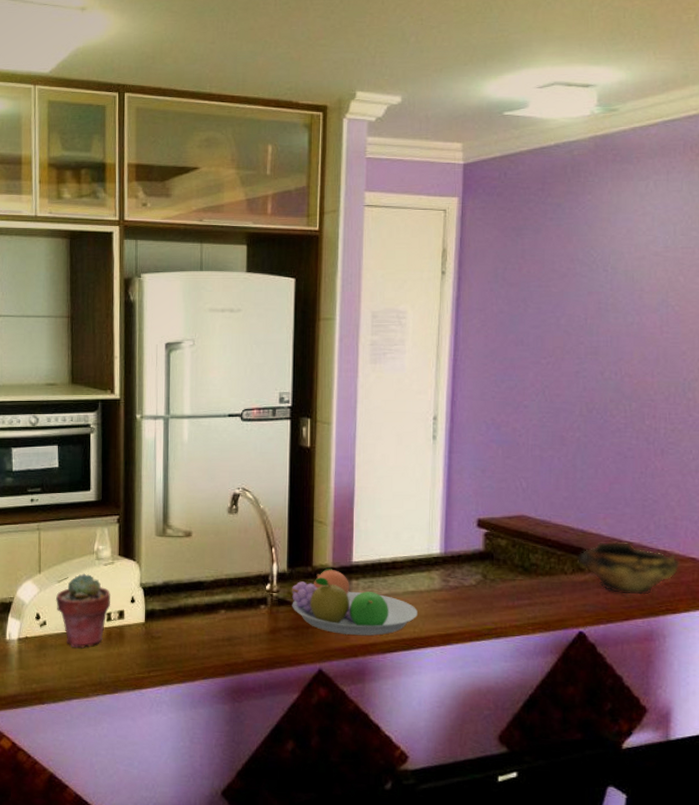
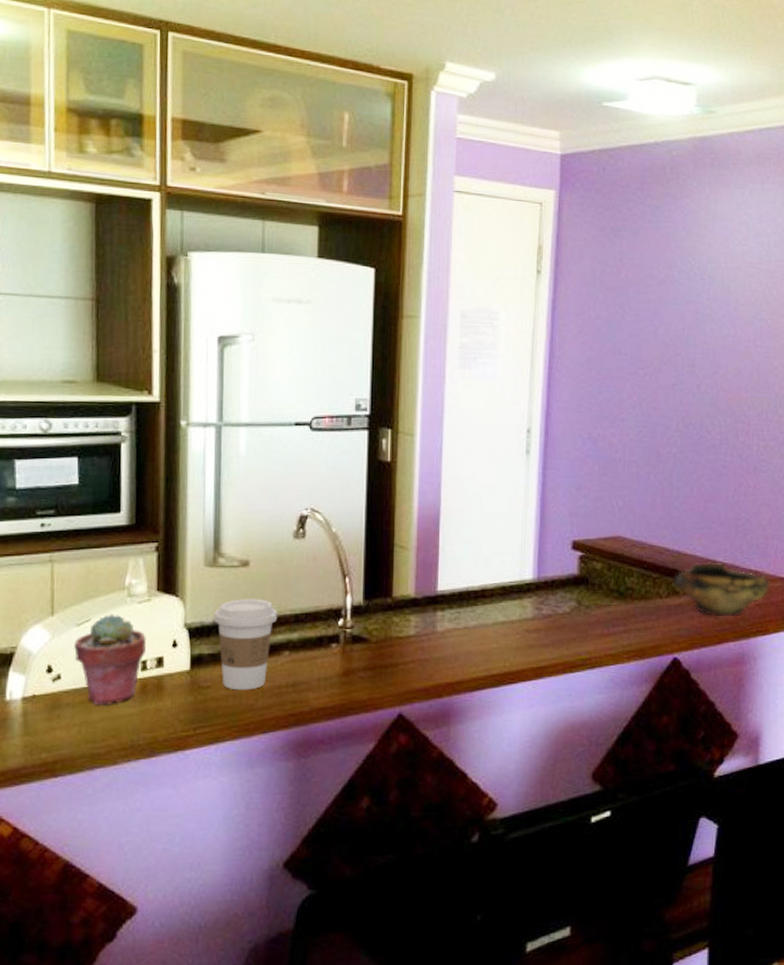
coffee cup: none [163,564,216,642] -> present [214,599,278,691]
fruit bowl: present [291,567,418,636] -> none [367,598,508,674]

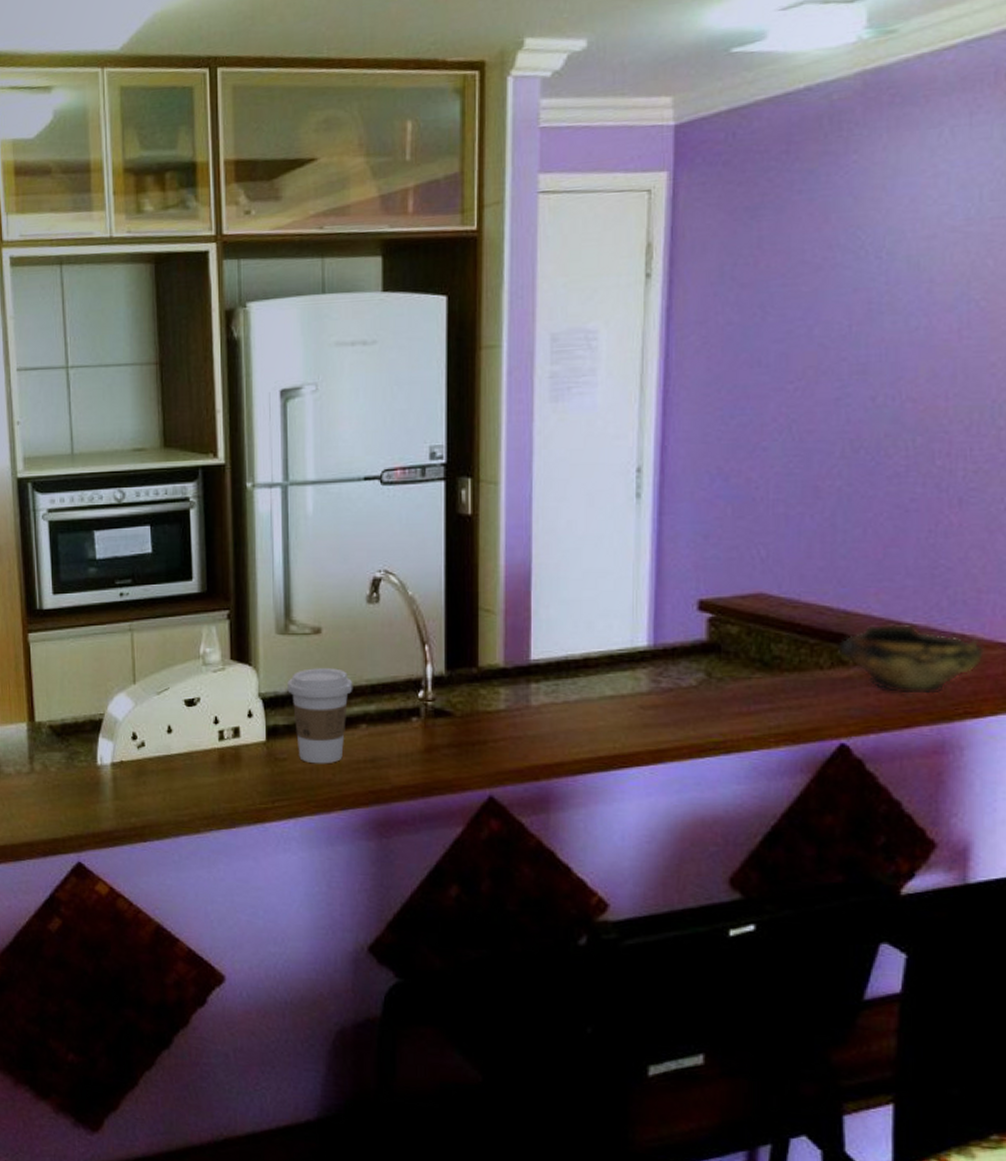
potted succulent: present [74,614,146,706] -> none [155,682,222,774]

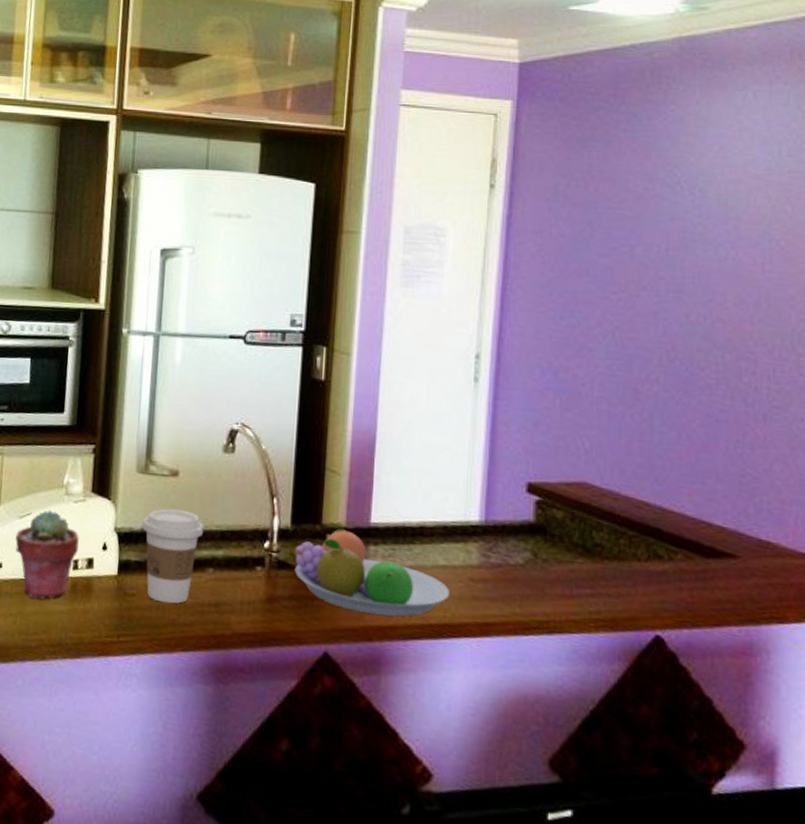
potted succulent: none [155,682,222,774] -> present [15,510,79,600]
fruit bowl: none [450,668,618,754] -> present [294,527,449,617]
bowl: present [836,624,986,696] -> none [653,522,789,597]

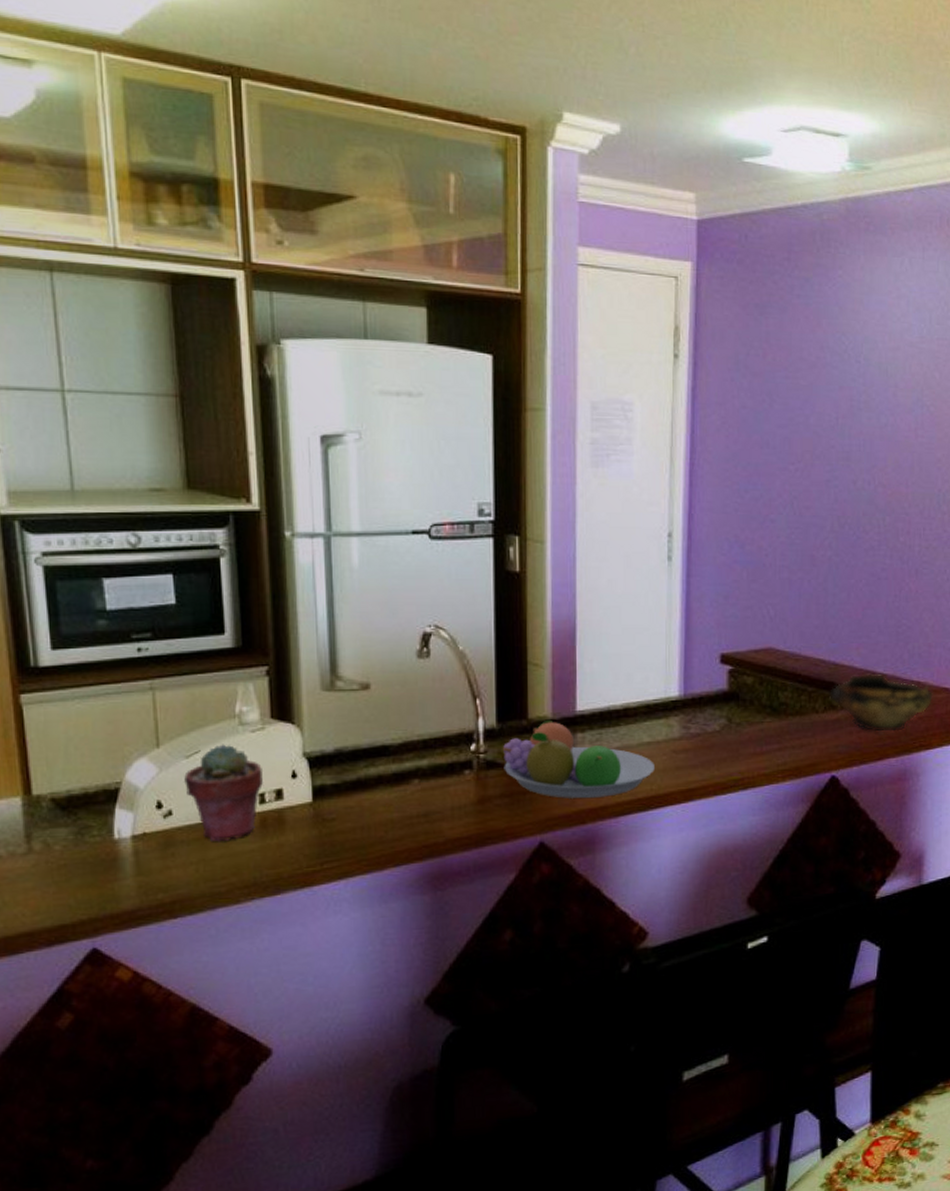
coffee cup: present [142,508,204,604] -> none [334,724,405,822]
bowl: none [653,522,789,597] -> present [828,673,934,733]

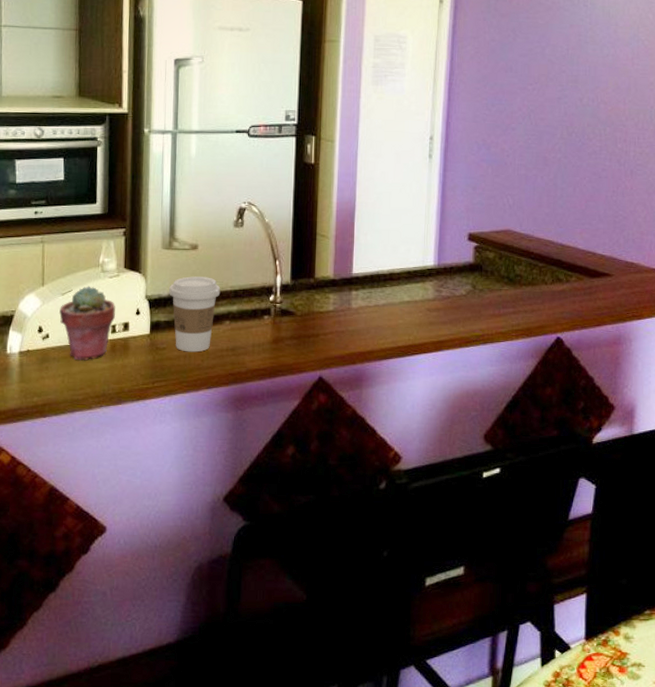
coffee cup: none [334,724,405,822] -> present [169,276,221,352]
fruit bowl: present [502,719,655,799] -> none [294,279,412,344]
bowl: present [828,673,934,733] -> none [556,253,645,304]

